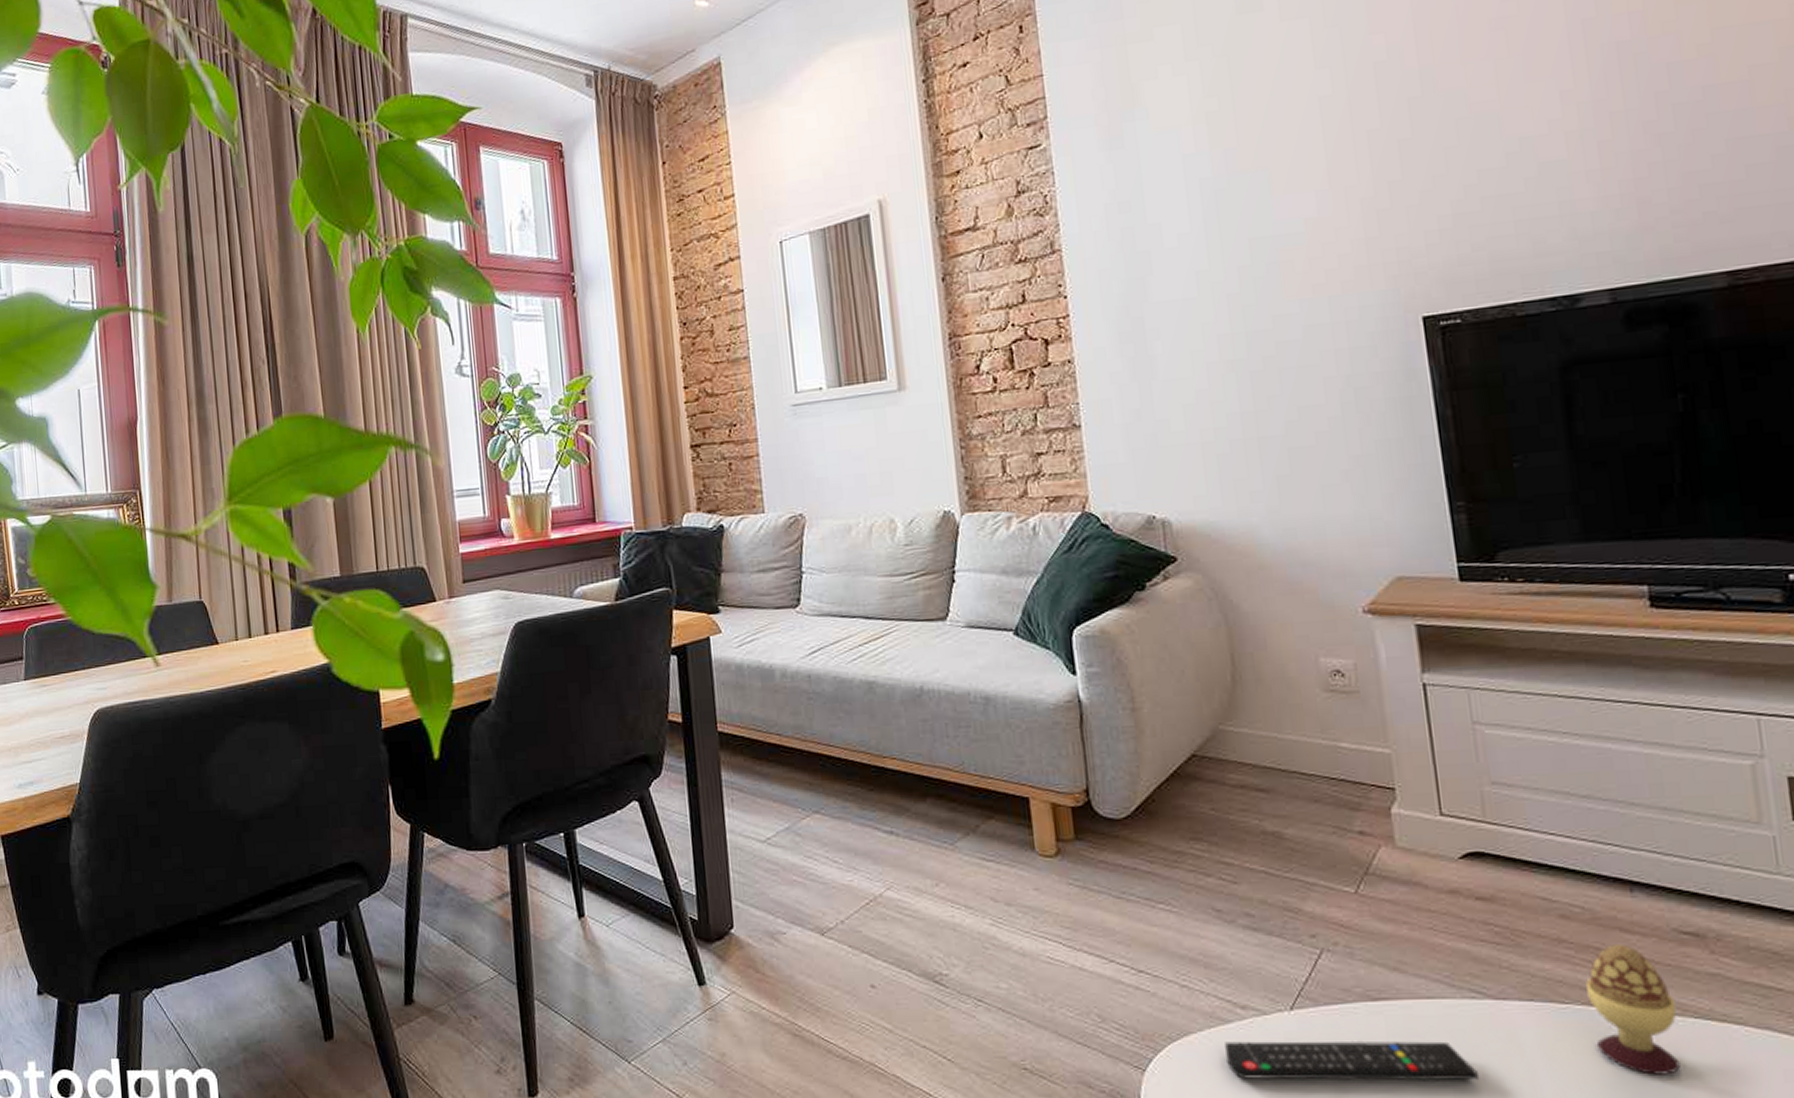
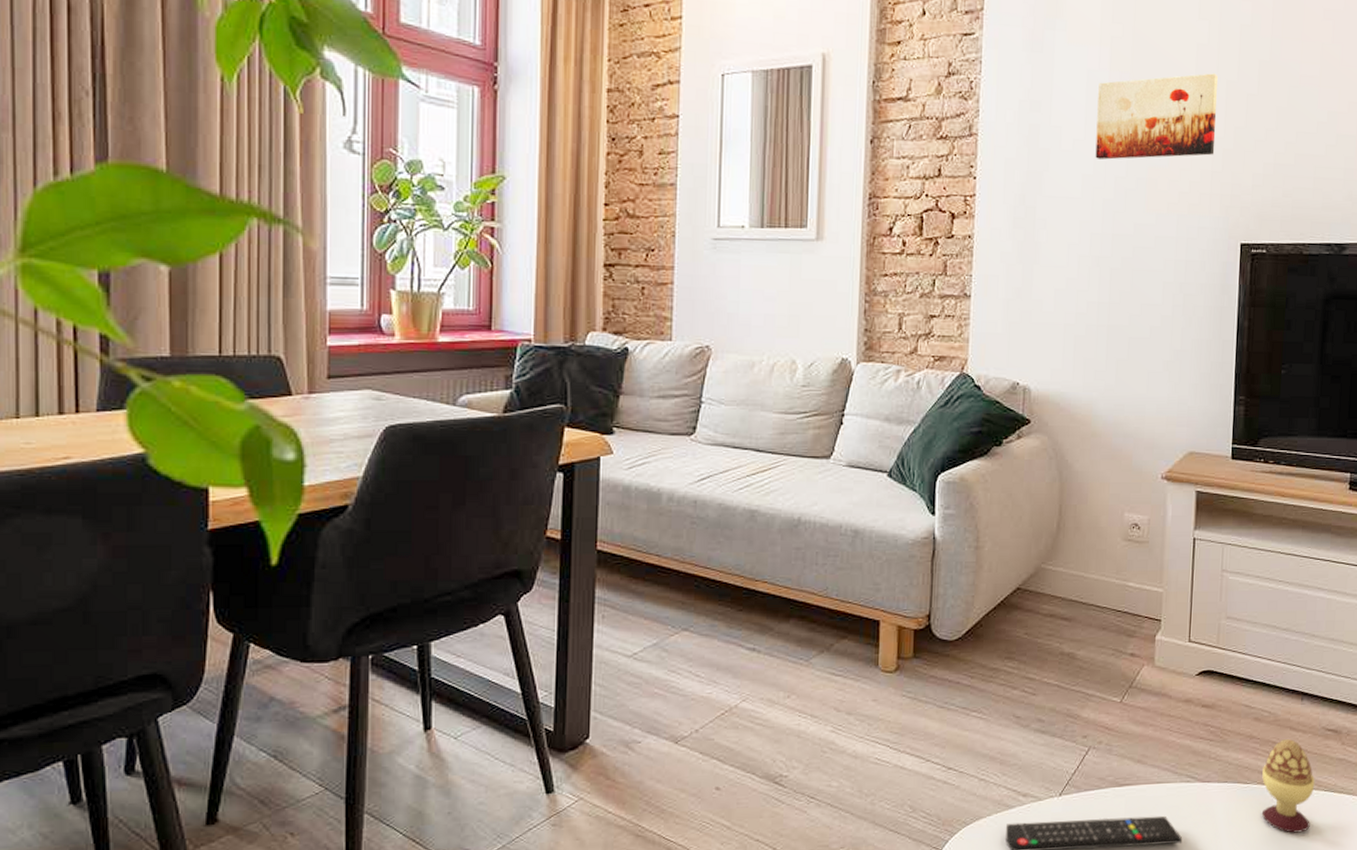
wall art: none [1199,125,1366,251] -> present [1095,73,1218,160]

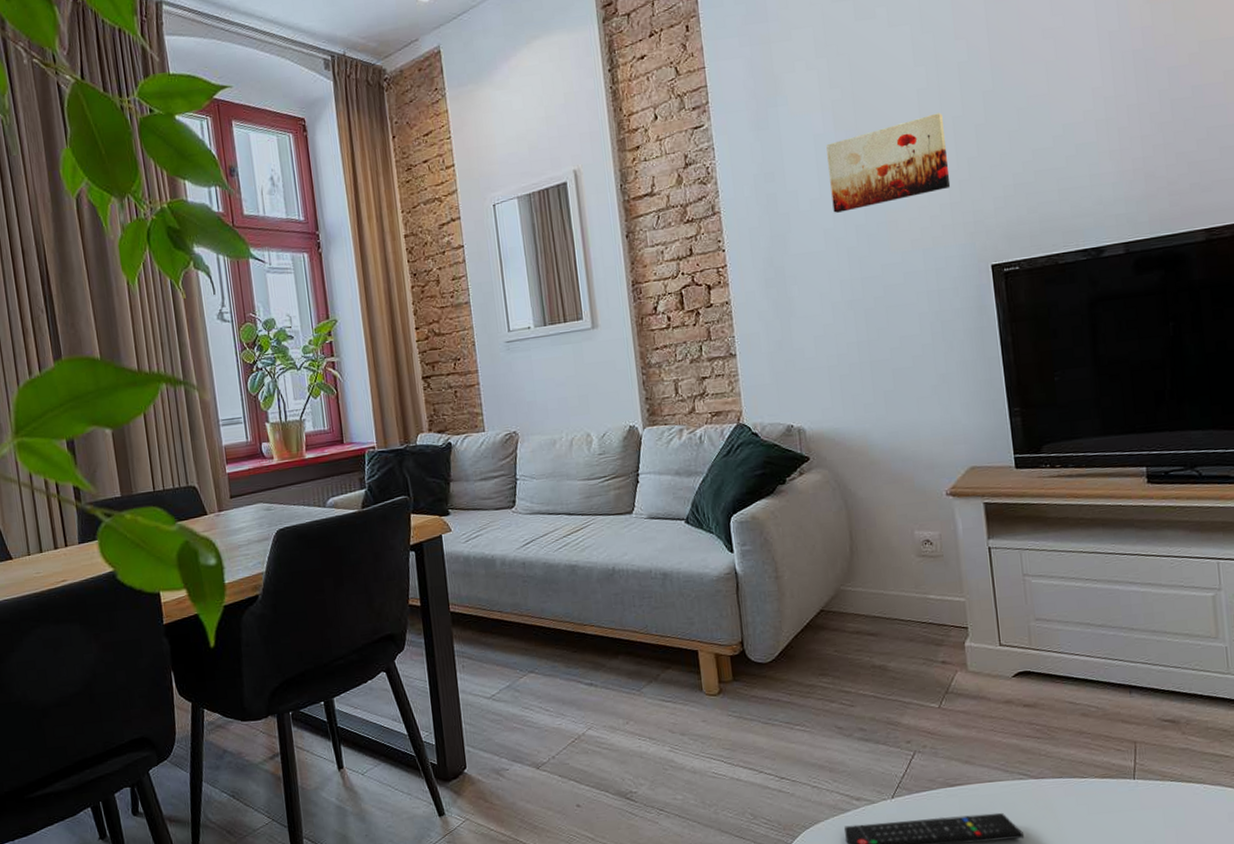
decorative egg: present [1261,739,1315,833] -> none [1098,732,1161,825]

